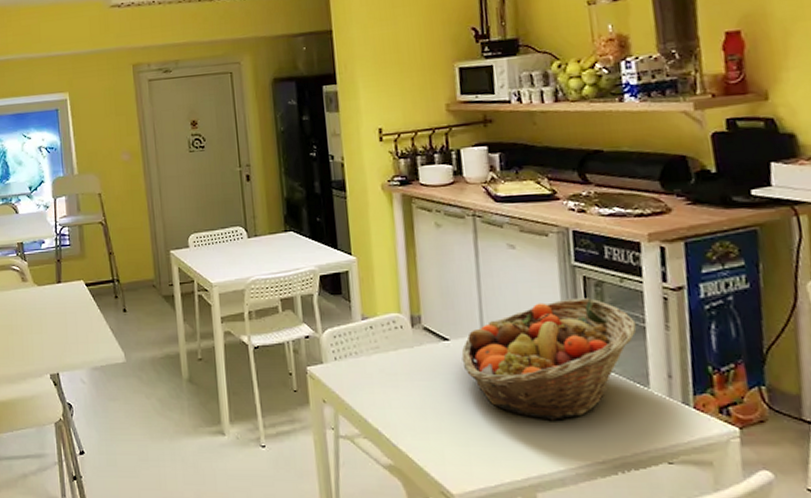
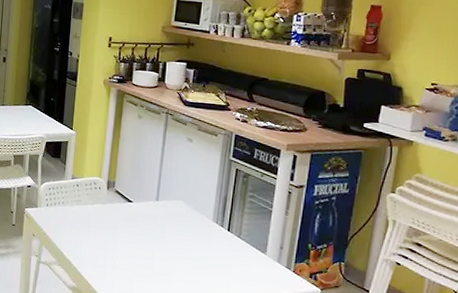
fruit basket: present [461,298,637,421] -> none [139,183,266,269]

